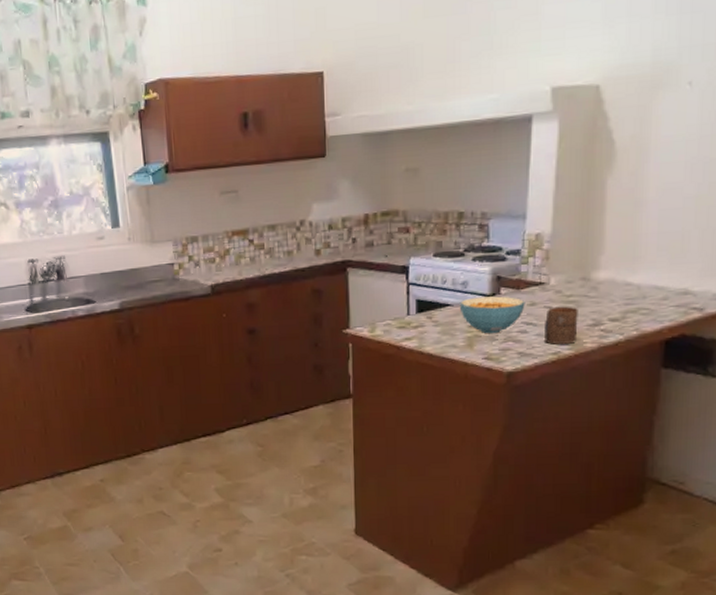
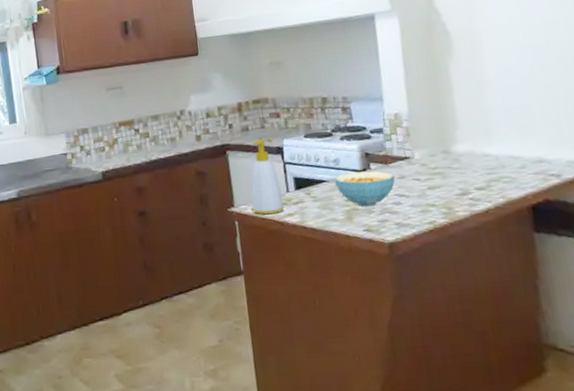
soap bottle: none [367,255,402,338] -> present [251,138,284,215]
cup: present [543,306,578,345] -> none [416,177,449,214]

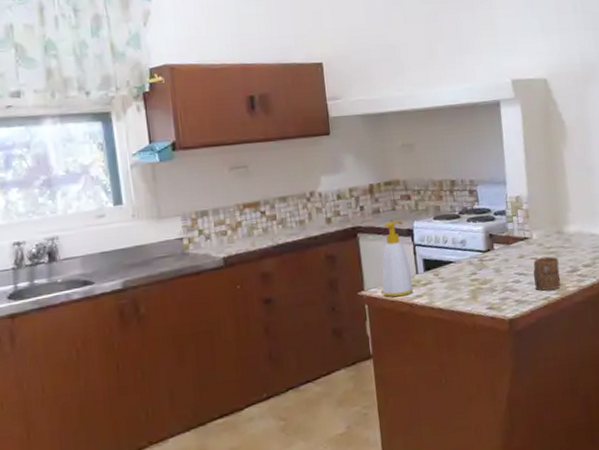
cereal bowl: present [334,171,395,207] -> none [460,251,516,286]
cup: none [416,177,449,214] -> present [533,256,561,291]

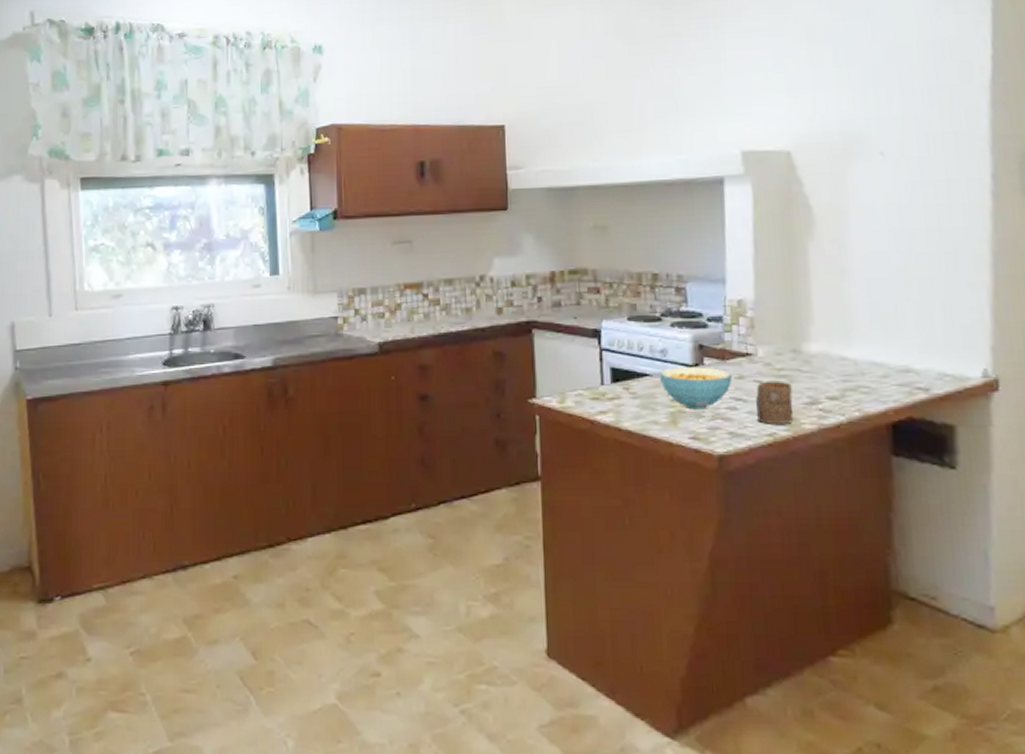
soap bottle: present [381,220,413,298] -> none [557,317,596,410]
cereal bowl: none [460,251,516,286] -> present [659,367,733,410]

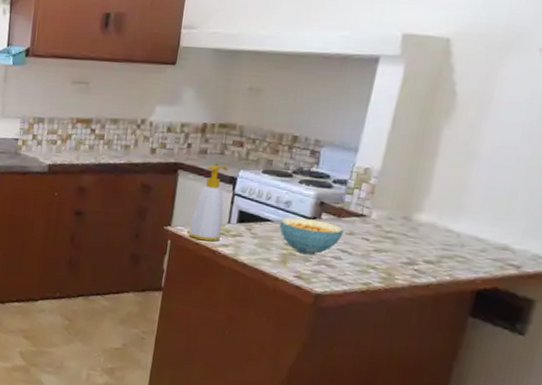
soap bottle: none [557,317,596,410] -> present [187,164,229,242]
cup: present [755,380,794,424] -> none [357,239,395,278]

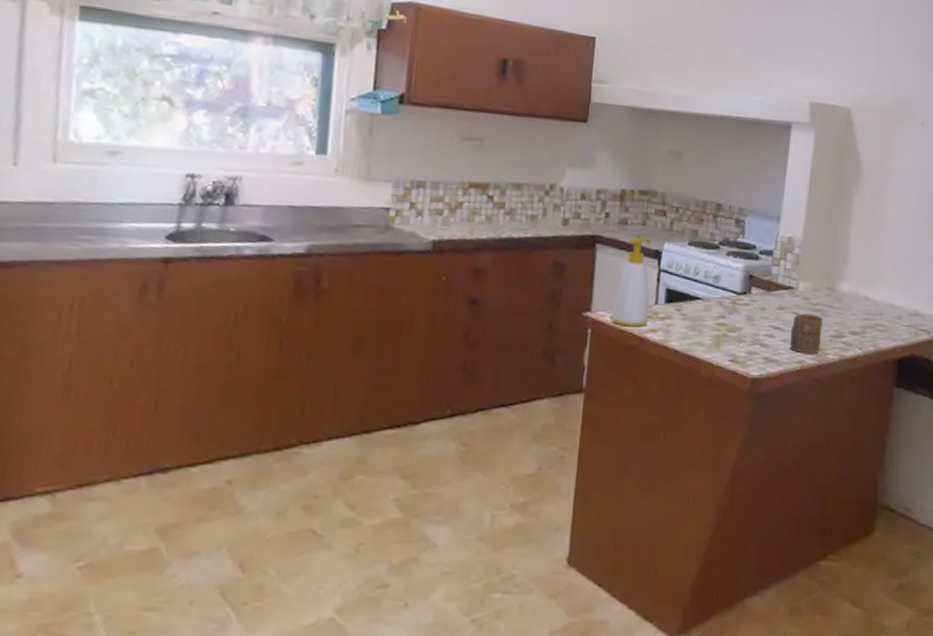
cereal bowl: present [279,217,344,255] -> none [710,293,774,335]
cup: none [357,239,395,278] -> present [790,313,823,354]

